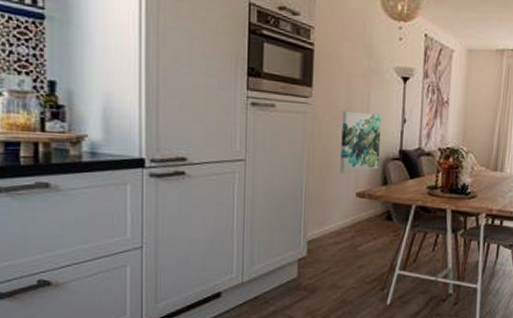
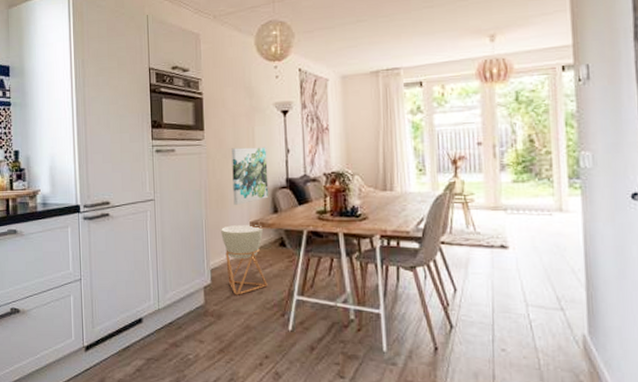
planter: none [323,195,369,269] -> present [221,225,268,295]

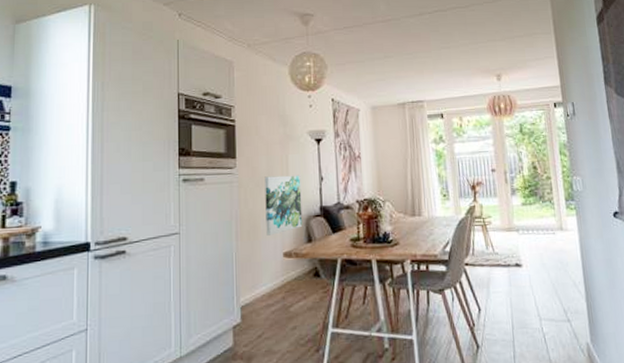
planter: present [221,225,268,295] -> none [253,255,302,333]

